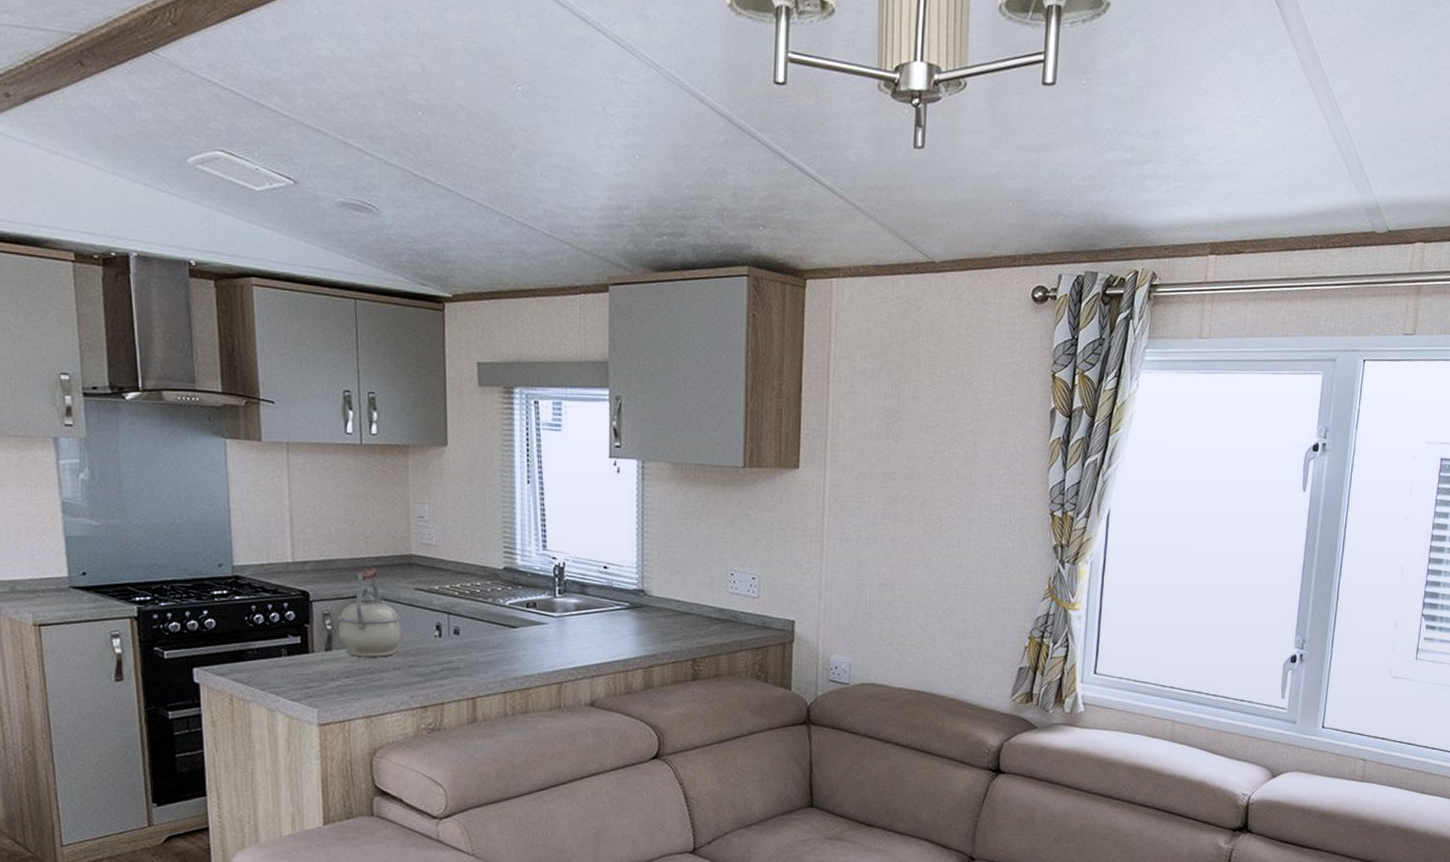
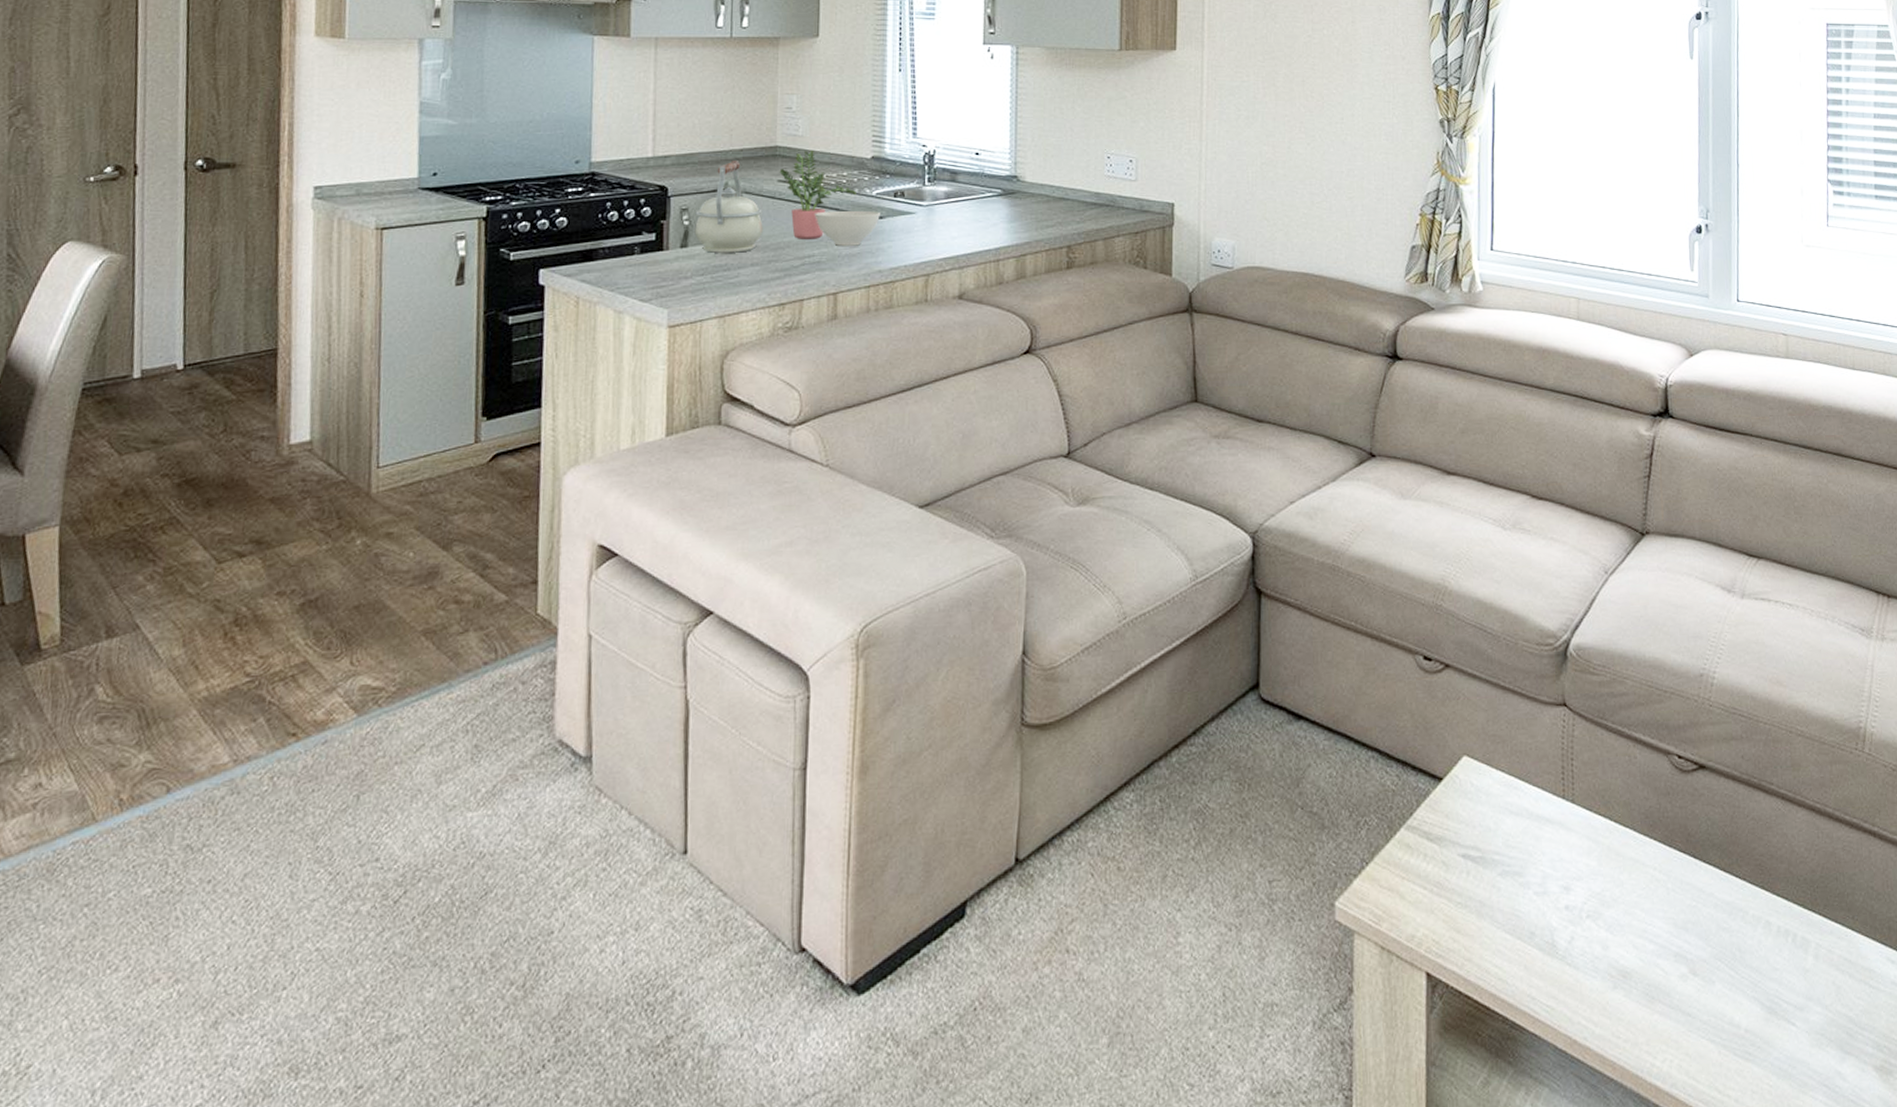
potted plant: none [415,560,490,647] -> present [779,151,856,241]
bowl: none [451,619,515,655] -> present [815,210,881,247]

